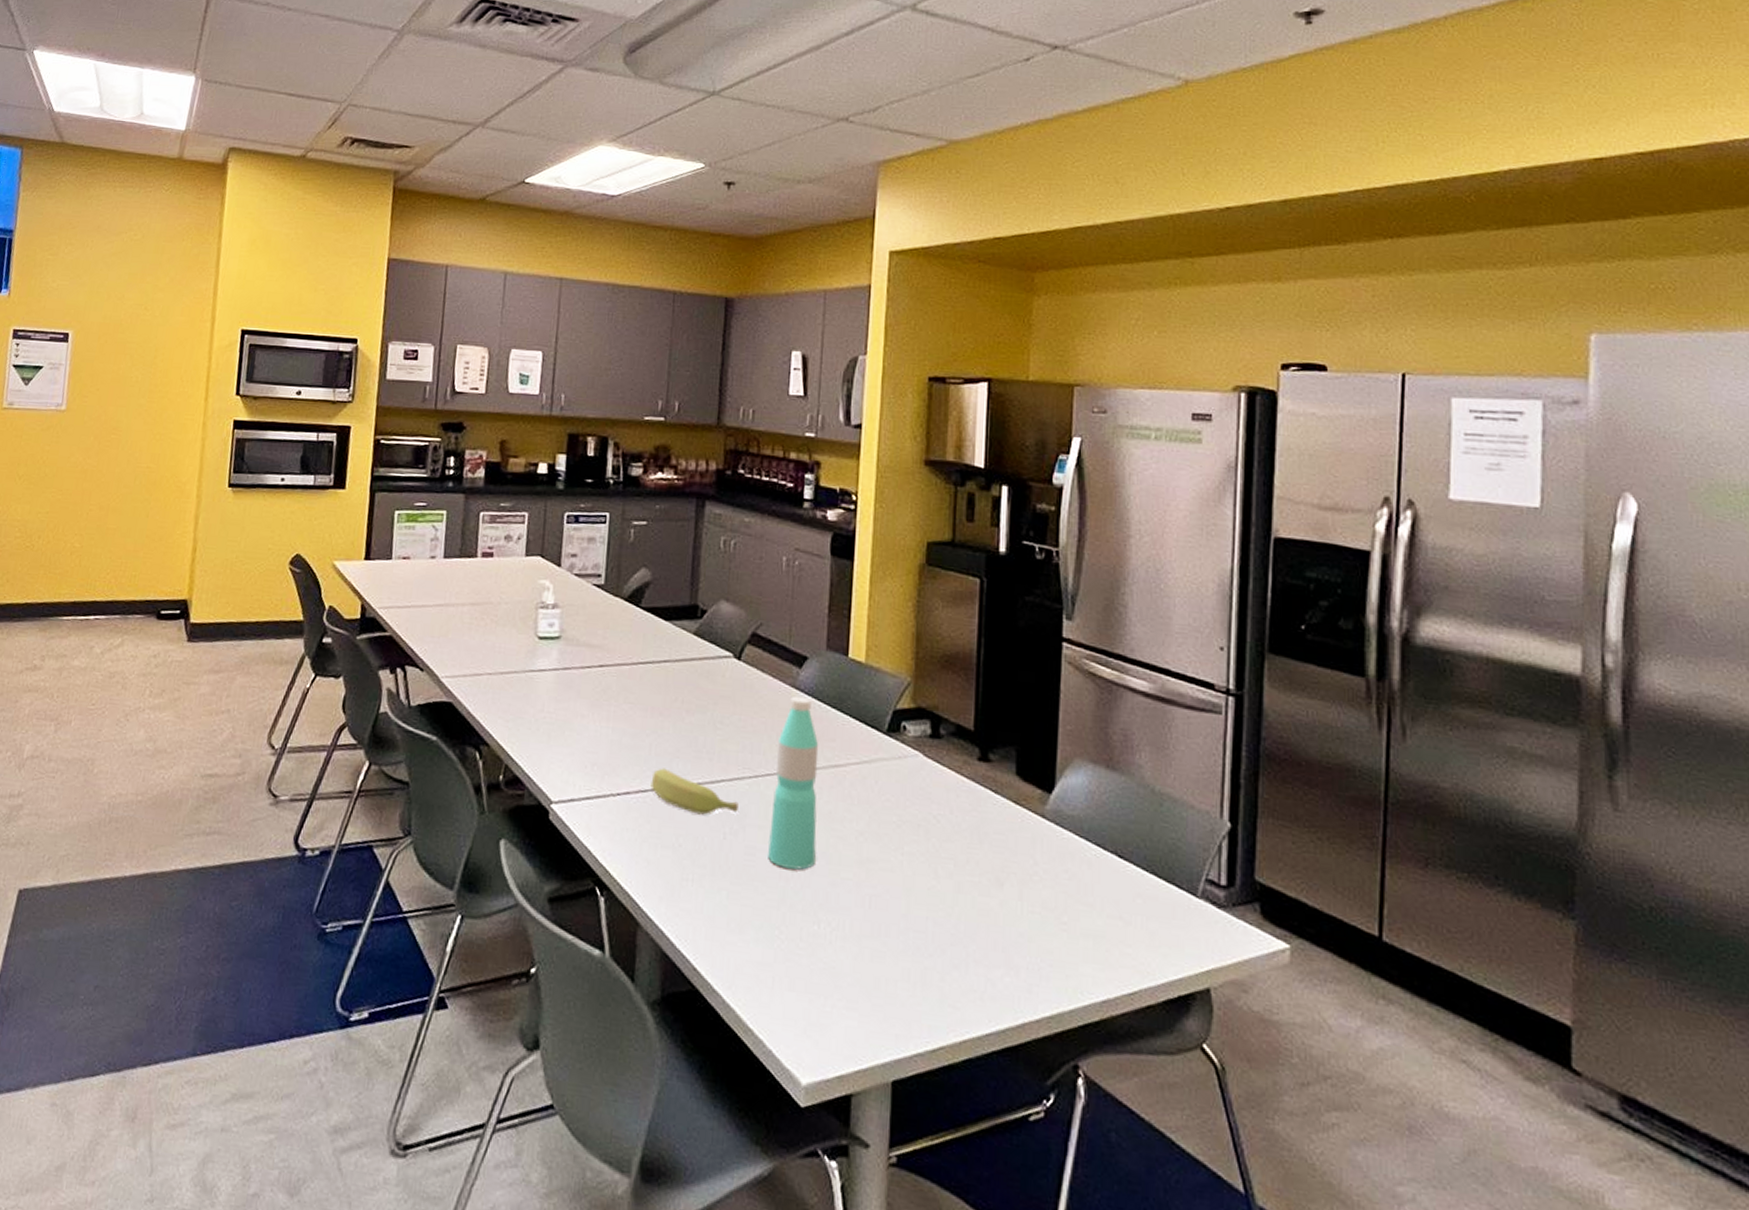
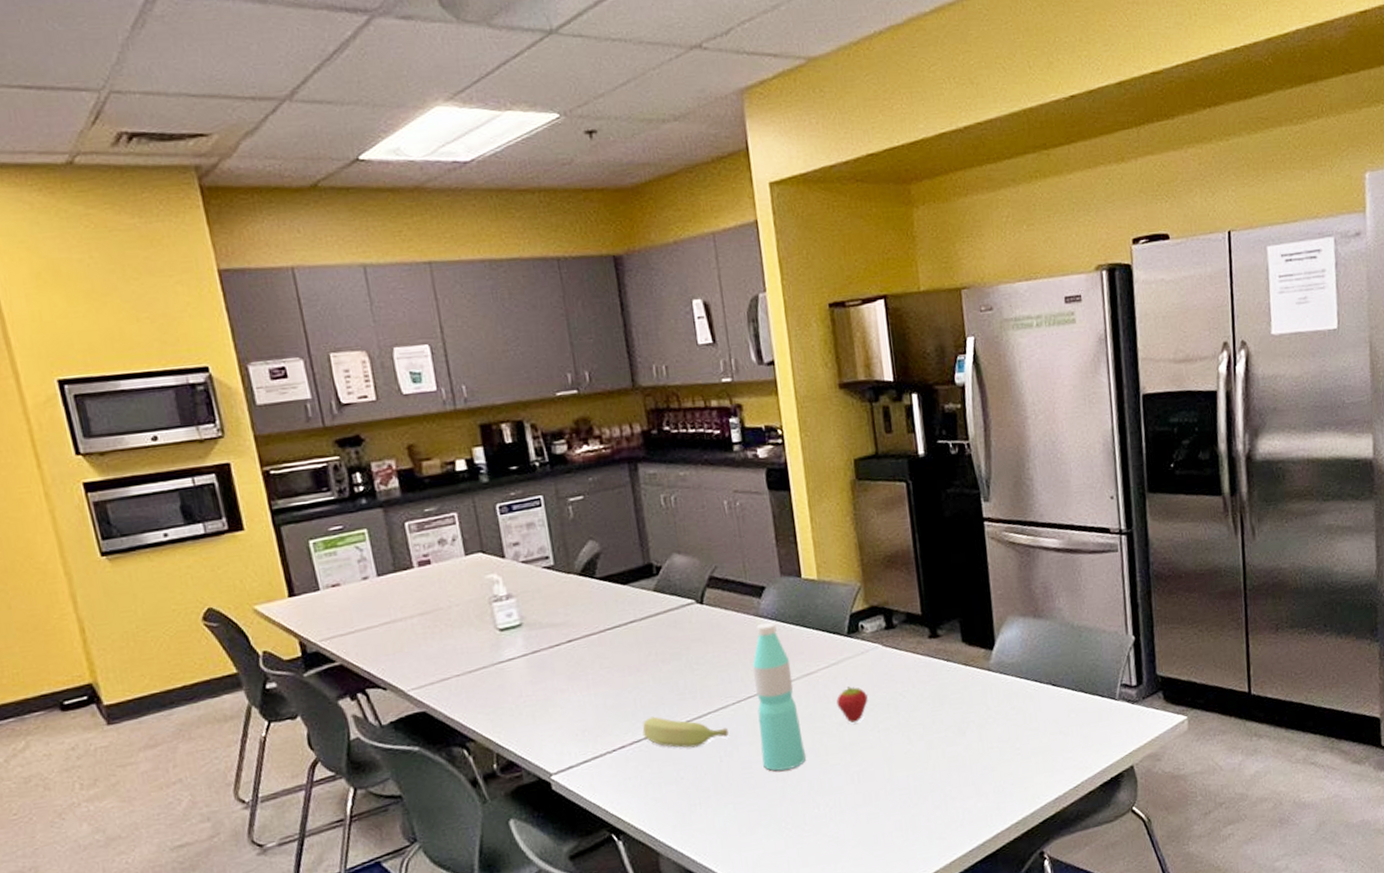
fruit: none [861,792,897,837] -> present [836,686,868,724]

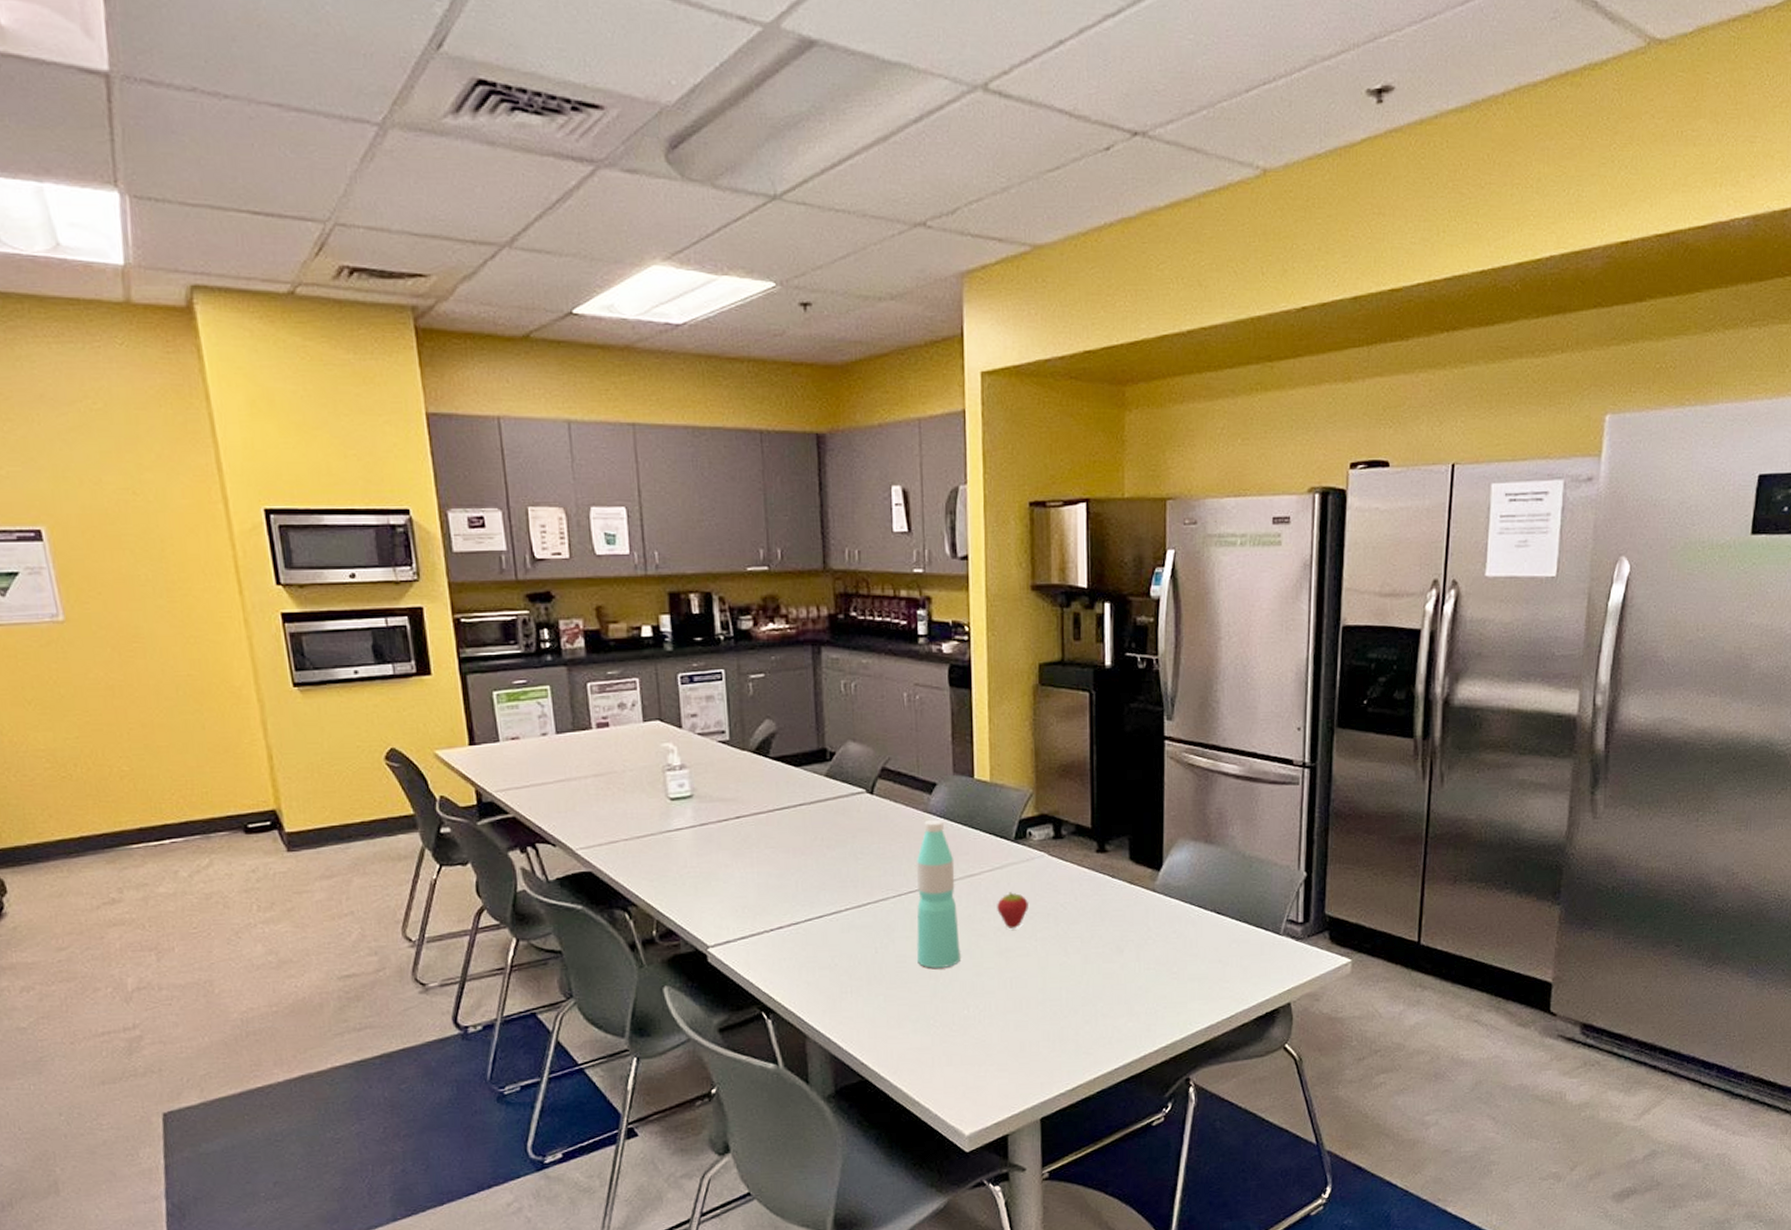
banana: present [642,716,729,748] -> none [801,901,886,936]

